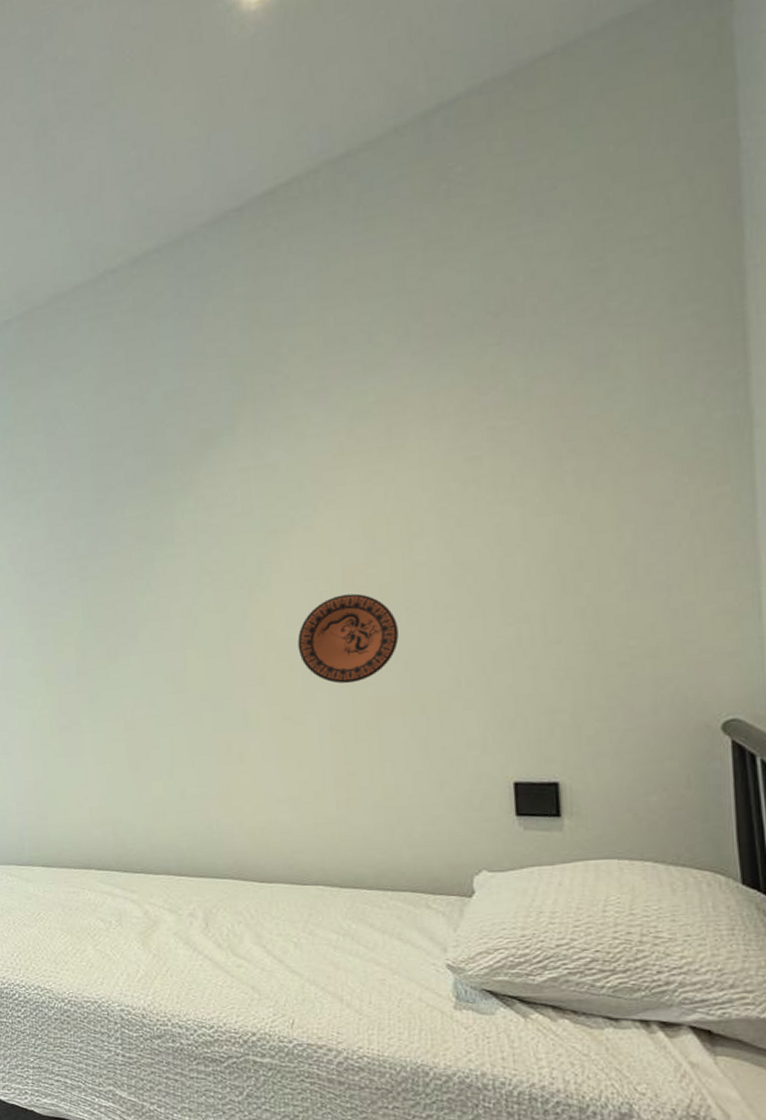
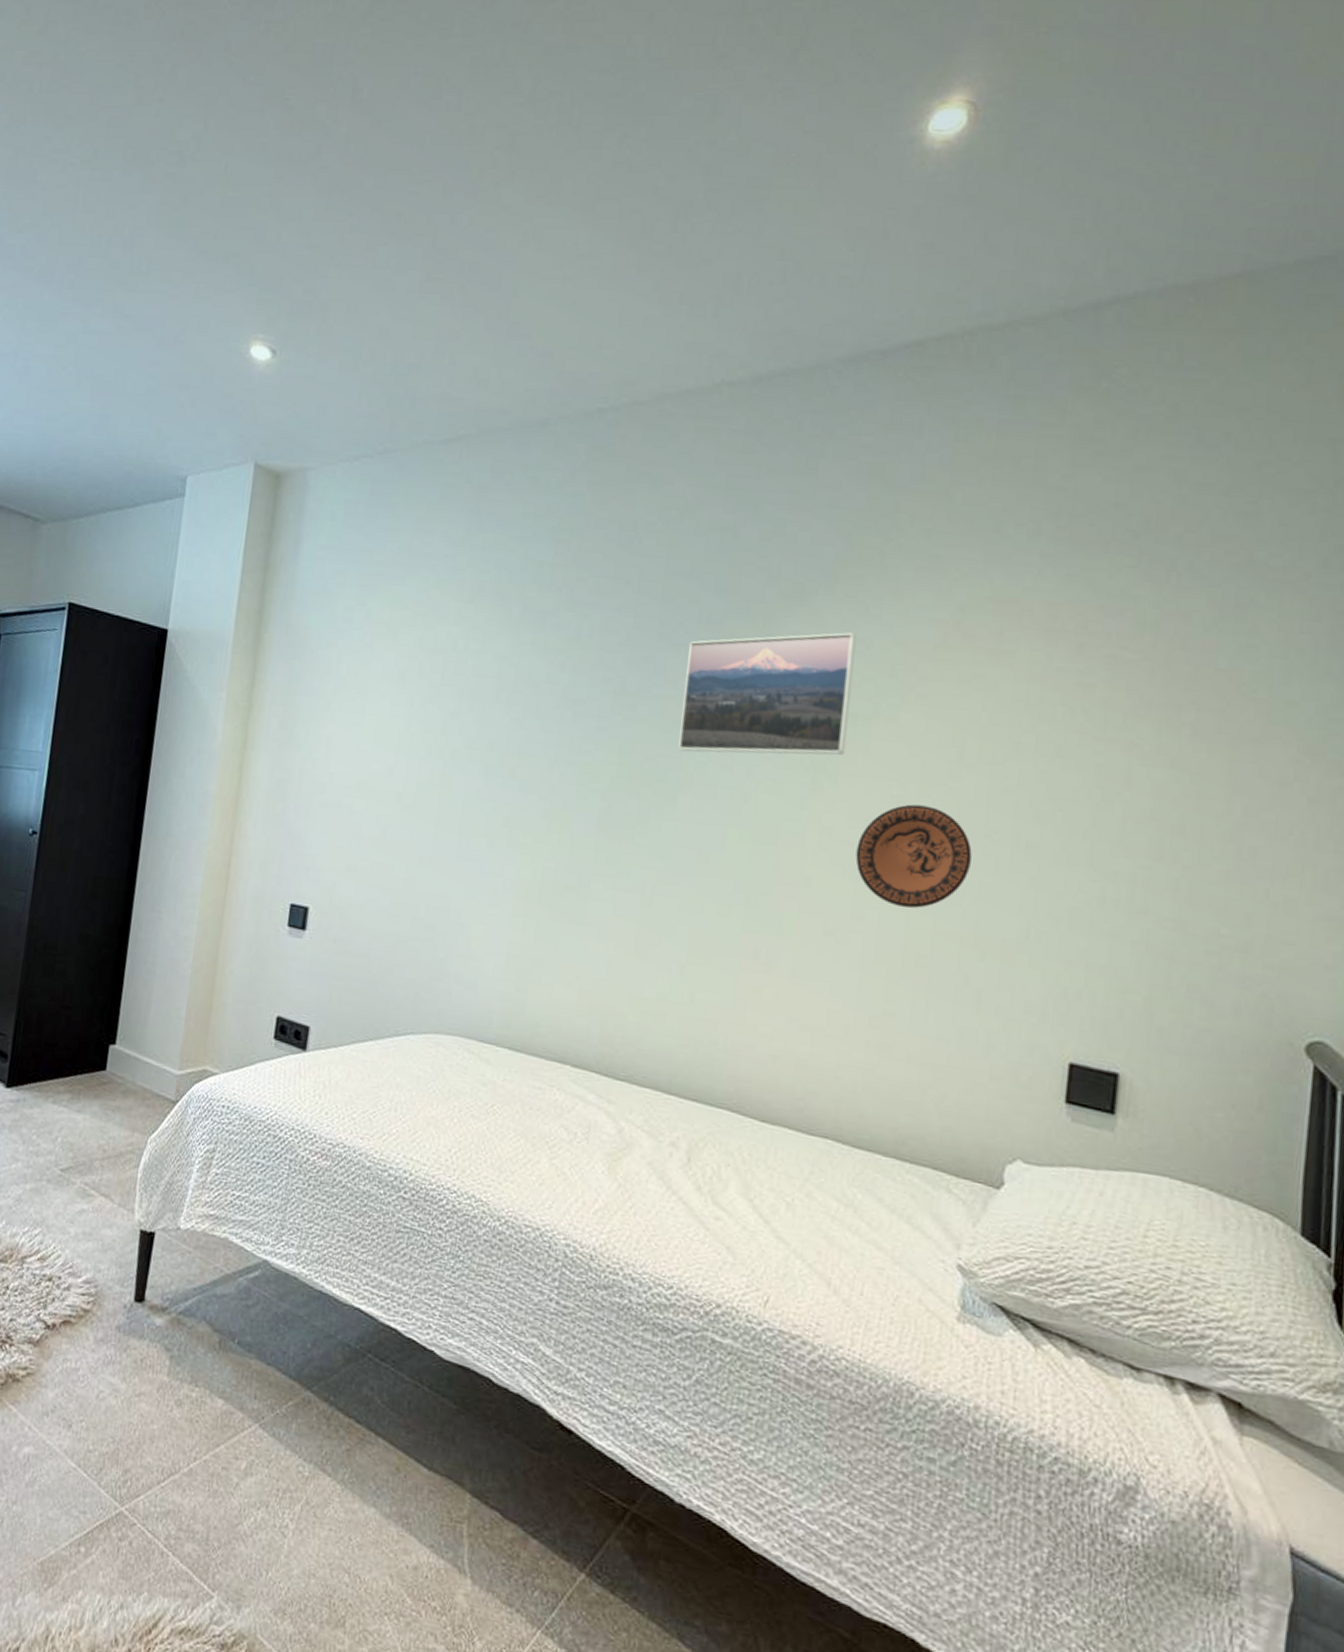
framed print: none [123,461,272,595] -> present [678,632,857,755]

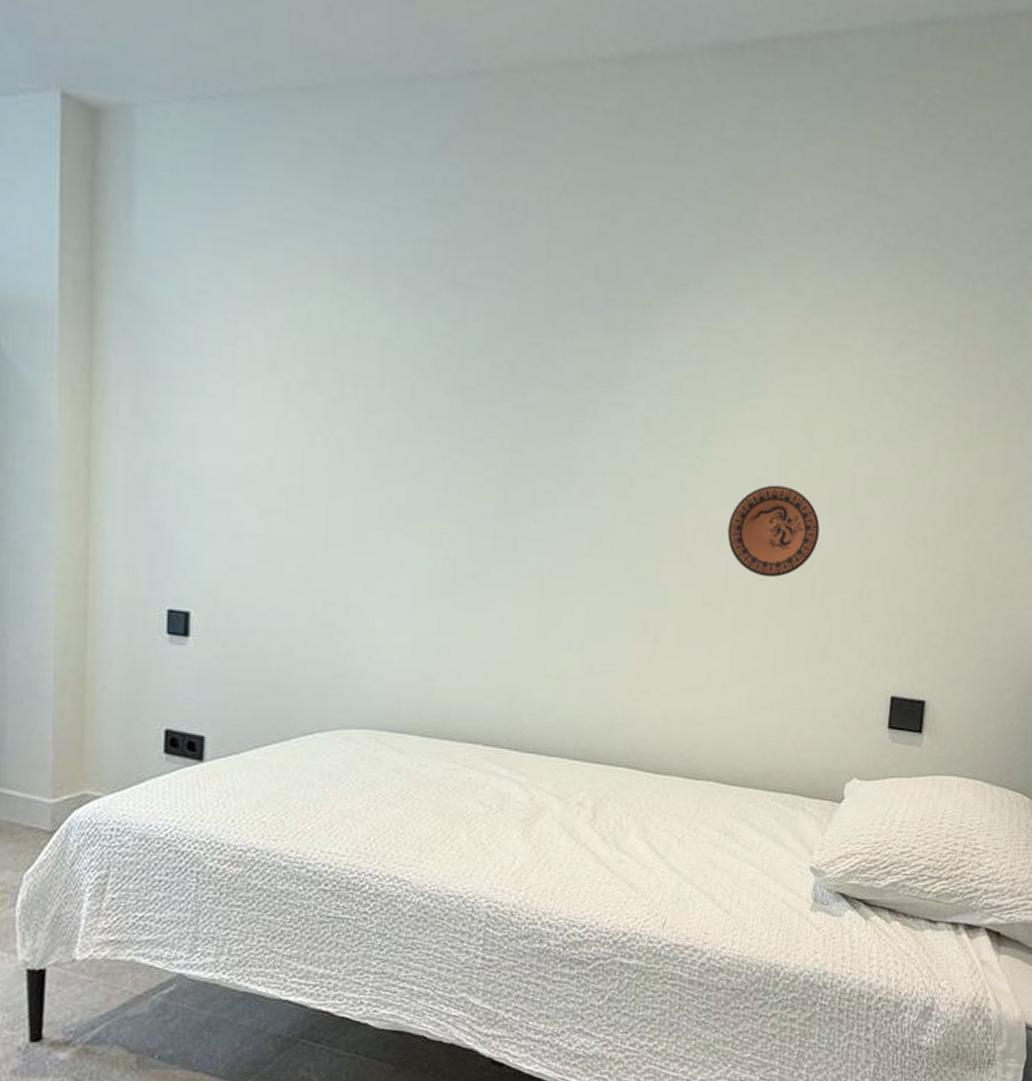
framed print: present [678,632,857,755] -> none [568,324,724,441]

